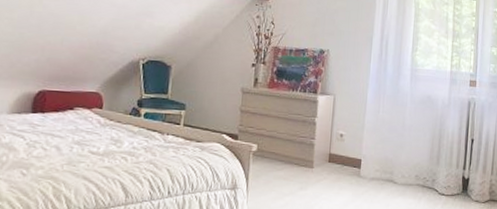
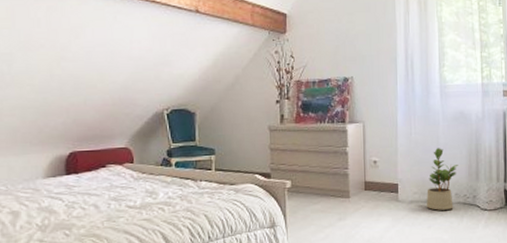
potted plant: none [387,129,421,191] -> present [427,148,458,210]

